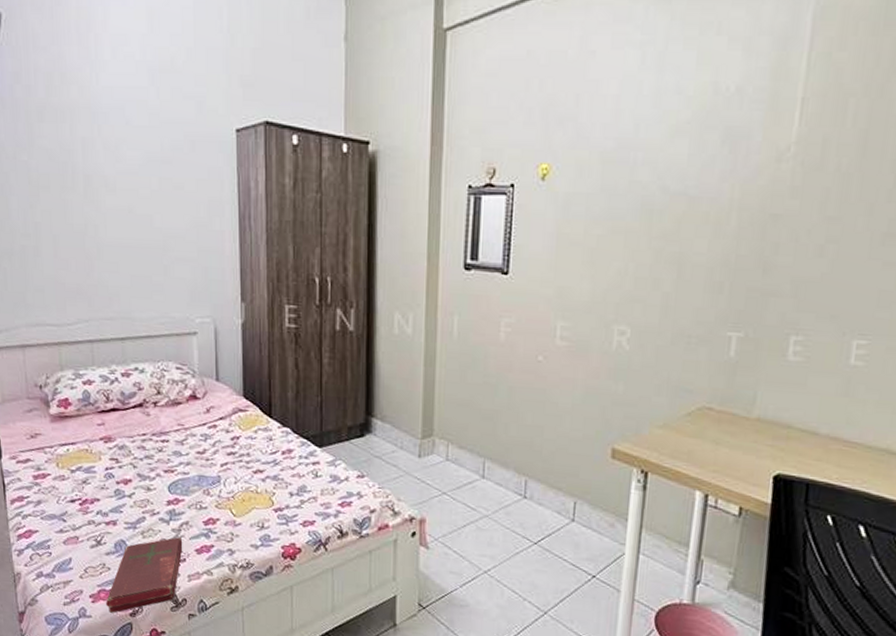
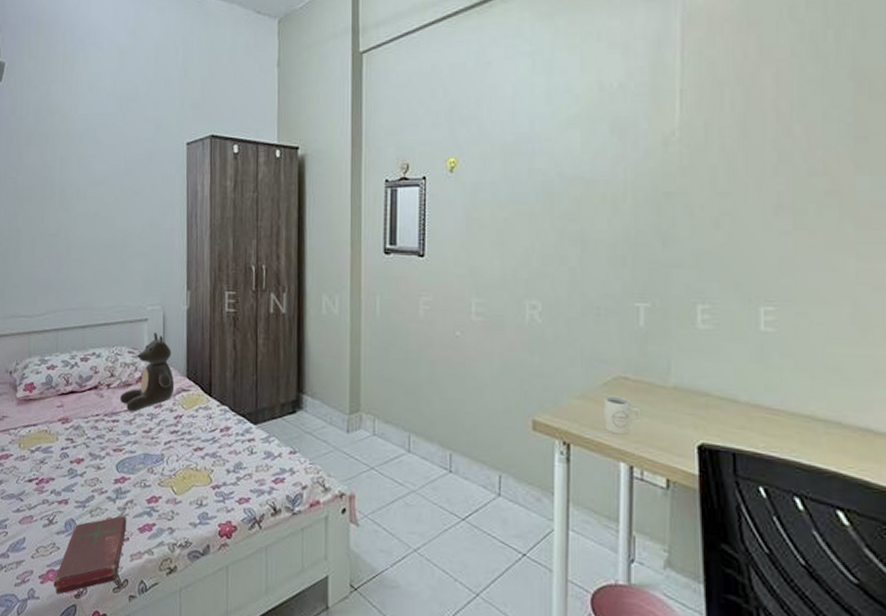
teddy bear: none [168,346,230,432] -> present [119,332,175,412]
mug: none [683,425,723,464] -> present [602,395,642,435]

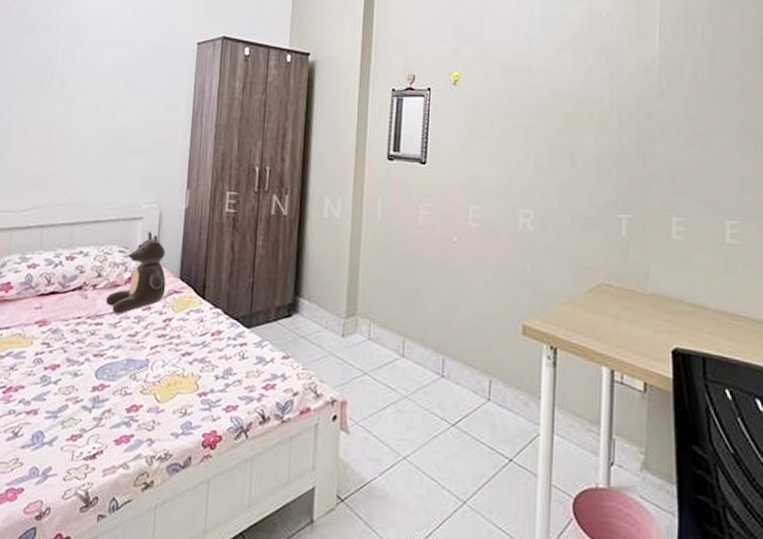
book: present [53,515,127,595] -> none [12,426,103,516]
mug: present [602,395,642,435] -> none [587,301,623,340]

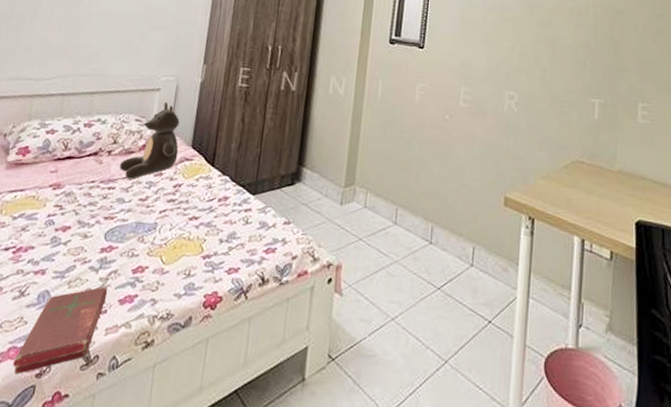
book: none [12,426,103,516] -> present [13,286,108,374]

